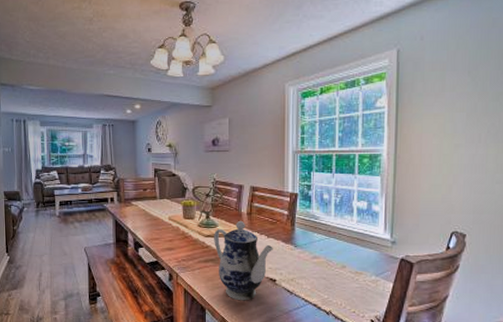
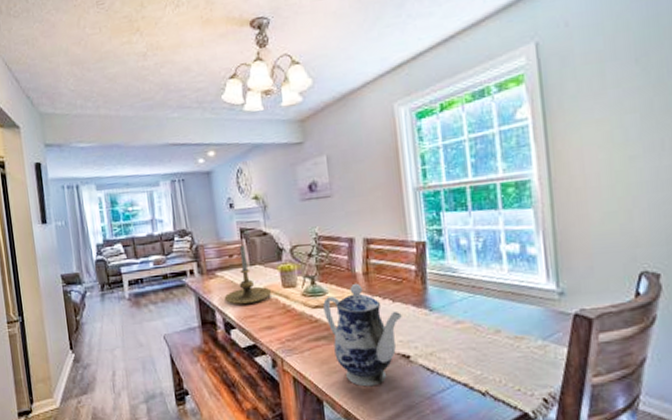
candle holder: none [136,183,175,229] -> present [224,246,272,305]

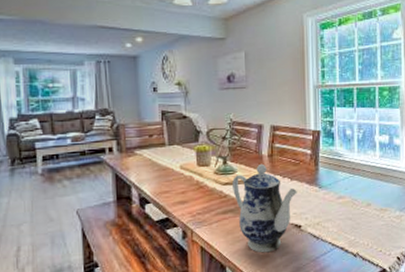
candle holder: present [224,246,272,305] -> none [141,127,187,182]

